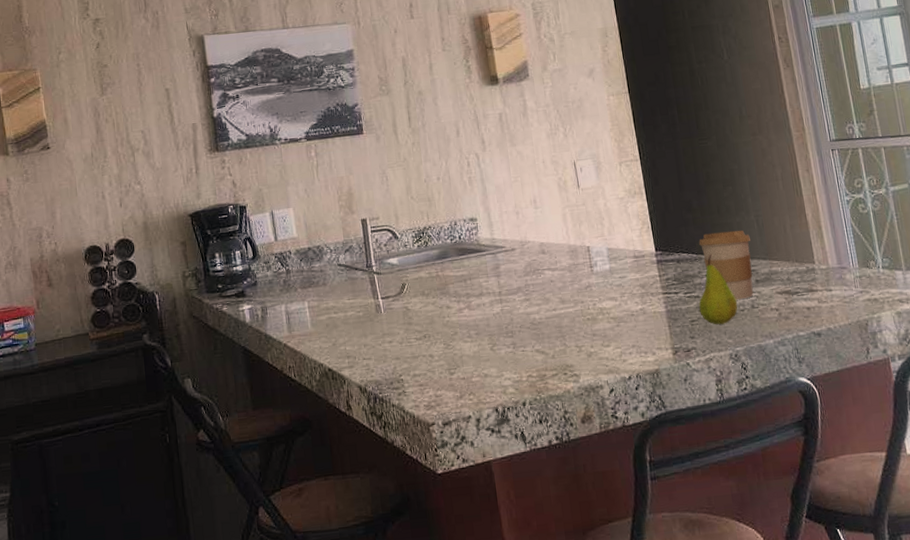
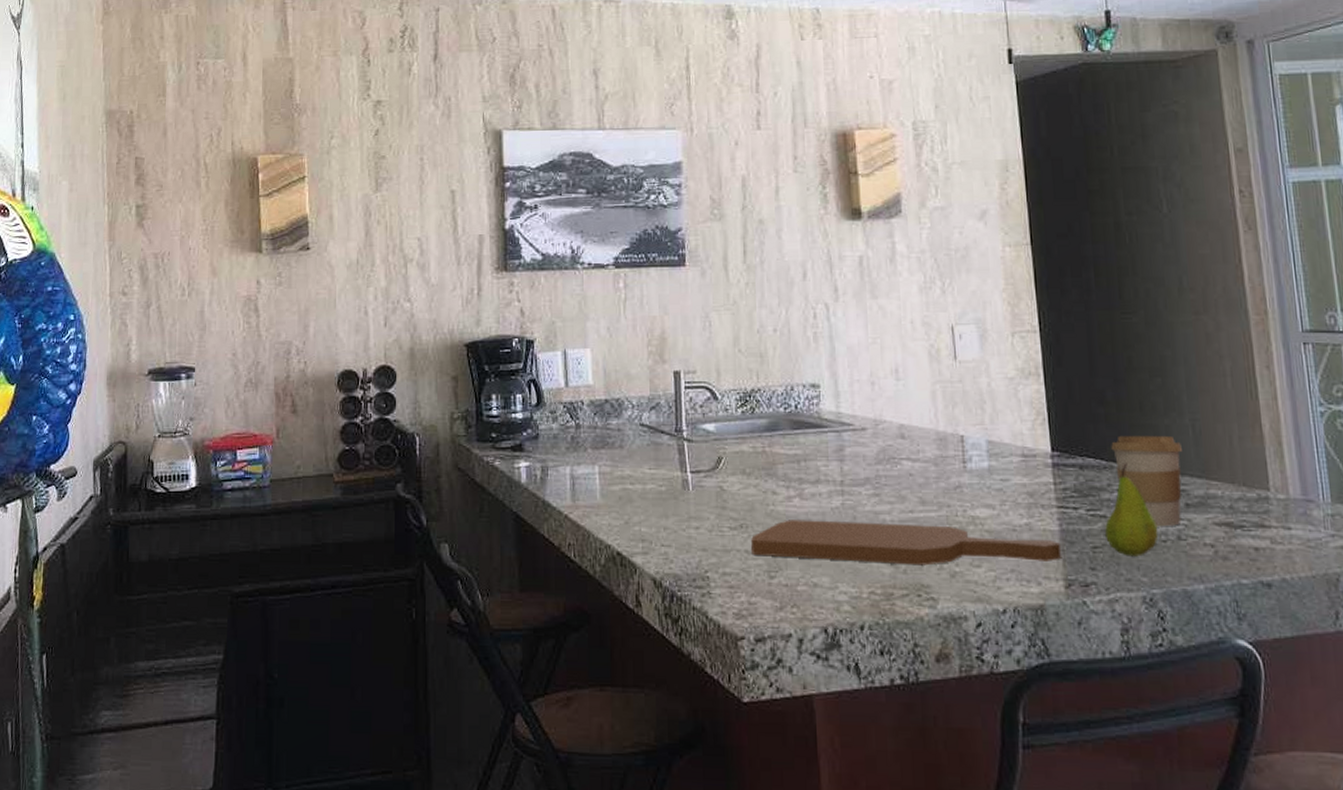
cutting board: none [433,317,669,358] -> present [751,520,1062,566]

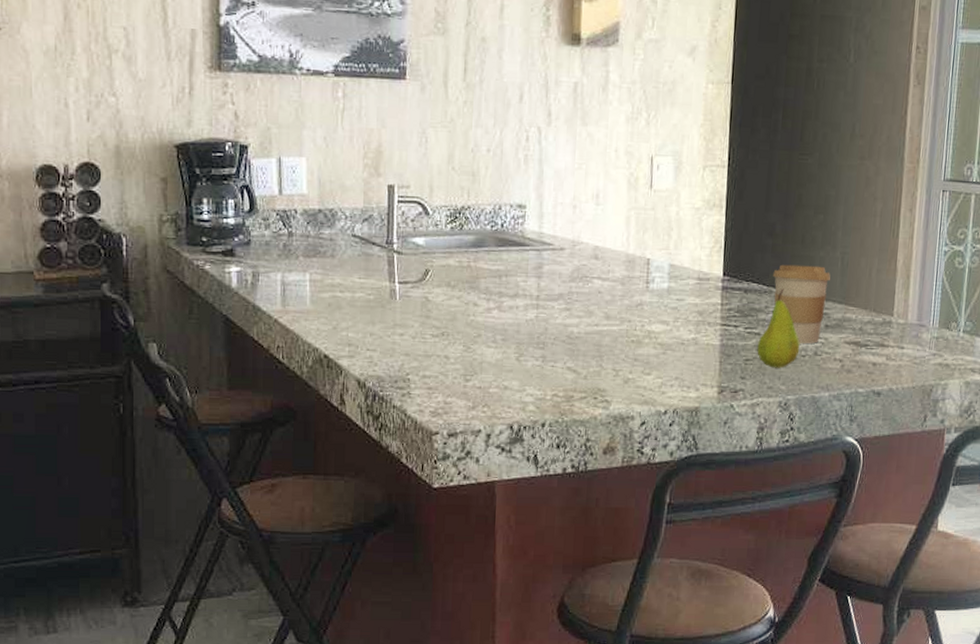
cutting board: present [751,520,1062,566] -> none [451,329,720,373]

